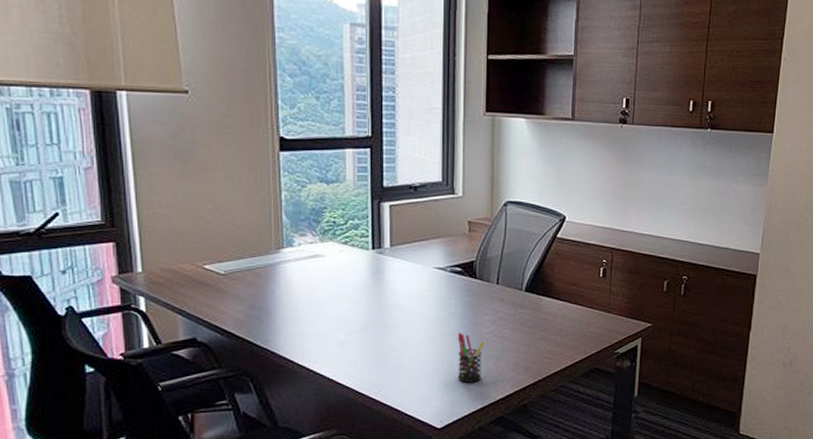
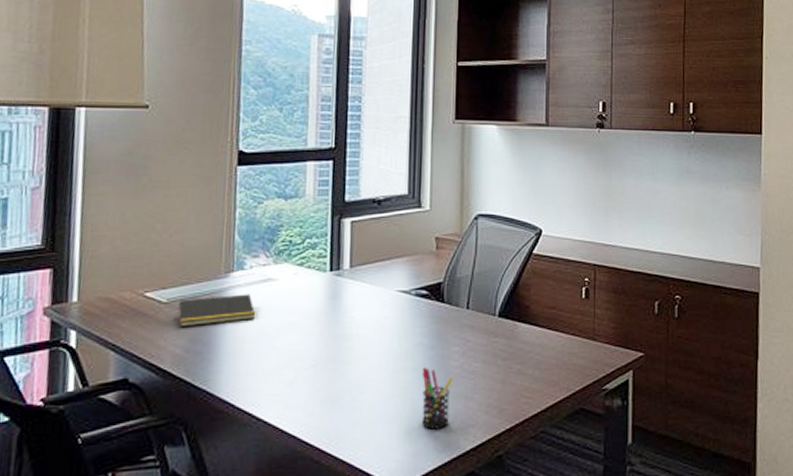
notepad: none [235,268,307,296] -> present [177,294,256,327]

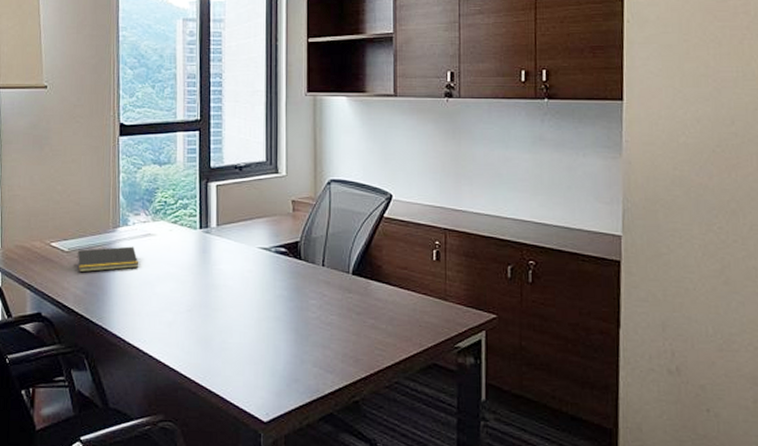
pen holder: present [421,367,453,429] -> none [283,316,311,373]

